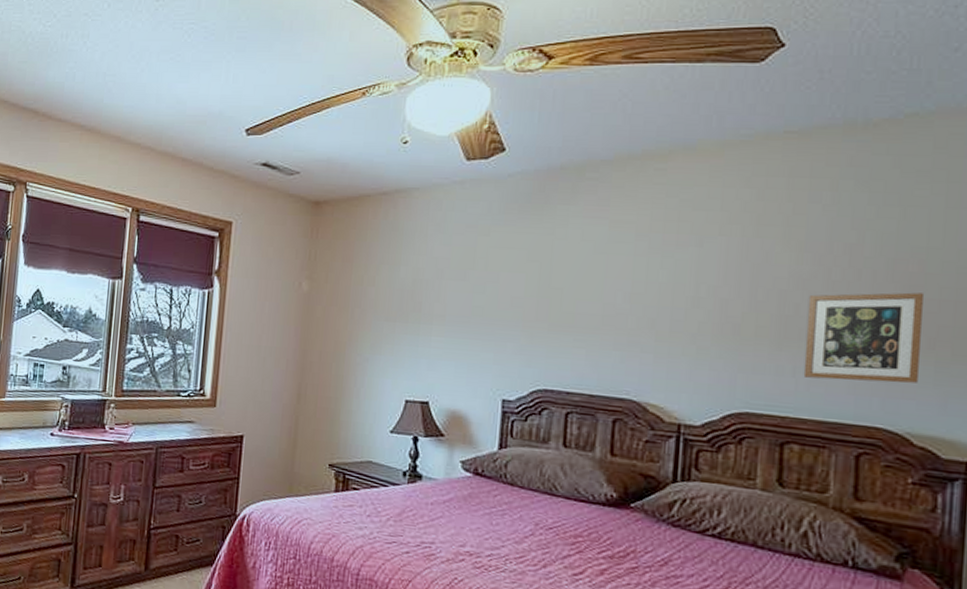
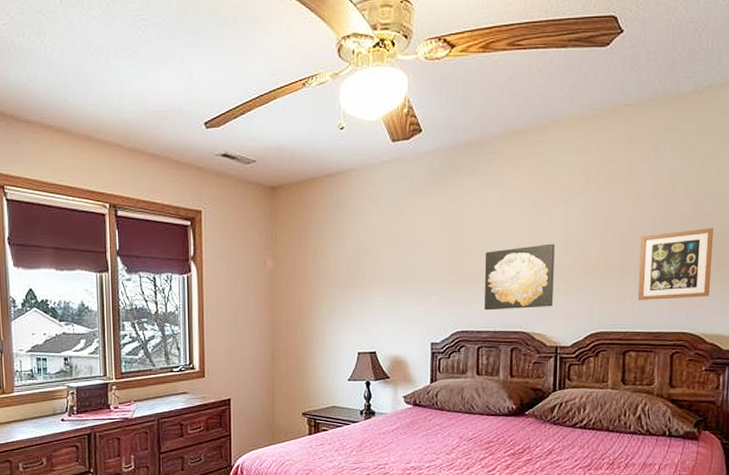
wall art: none [578,293,681,373] -> present [484,243,555,311]

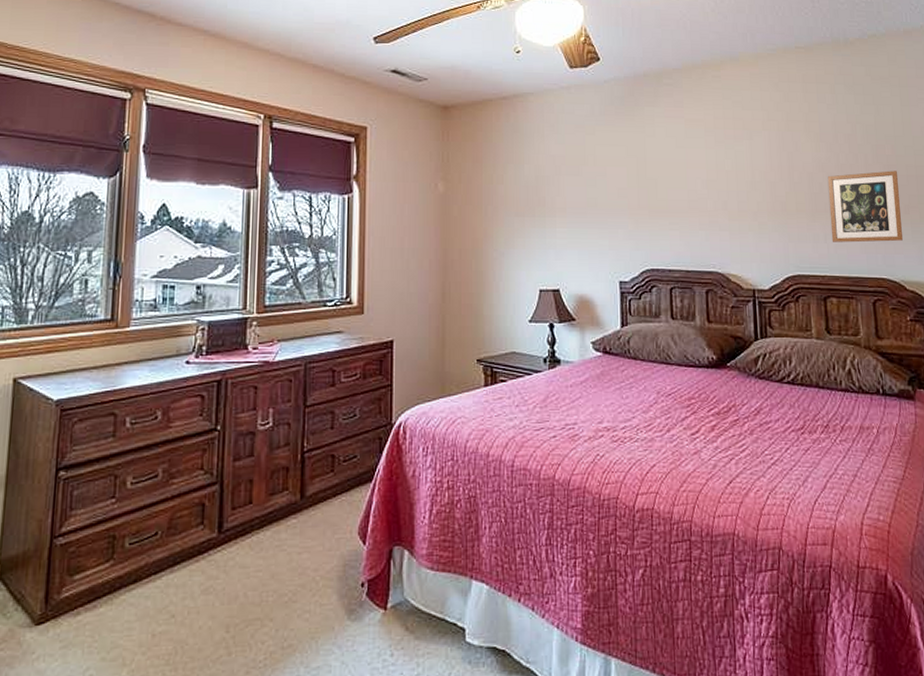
wall art: present [484,243,555,311] -> none [671,179,746,248]

